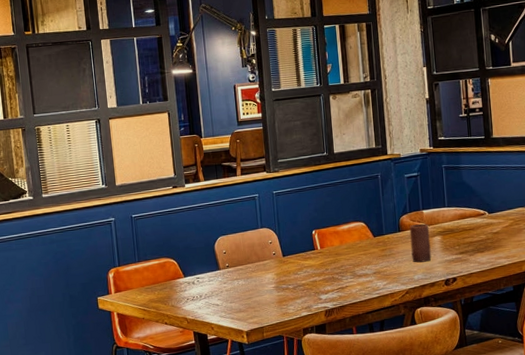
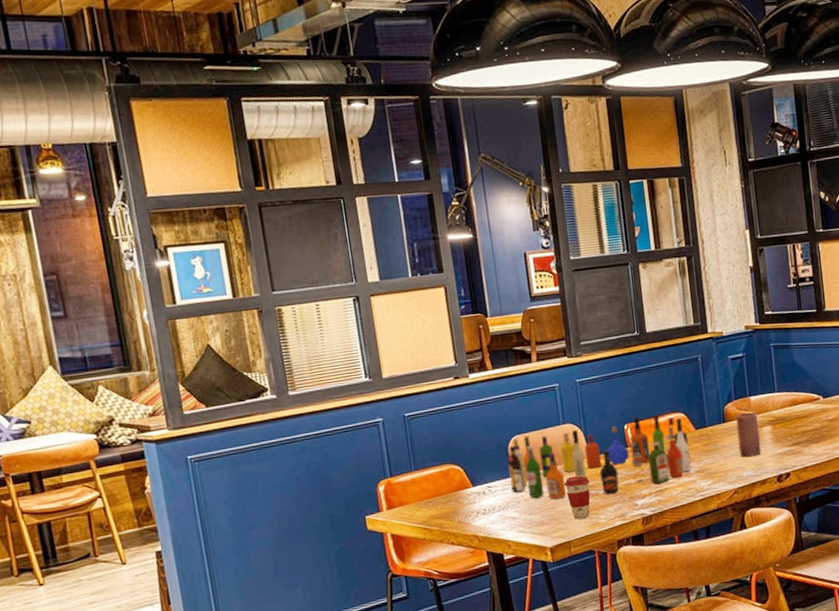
bottle collection: none [214,223,370,291] -> present [508,414,692,499]
coffee cup: none [260,272,282,309] -> present [564,475,591,519]

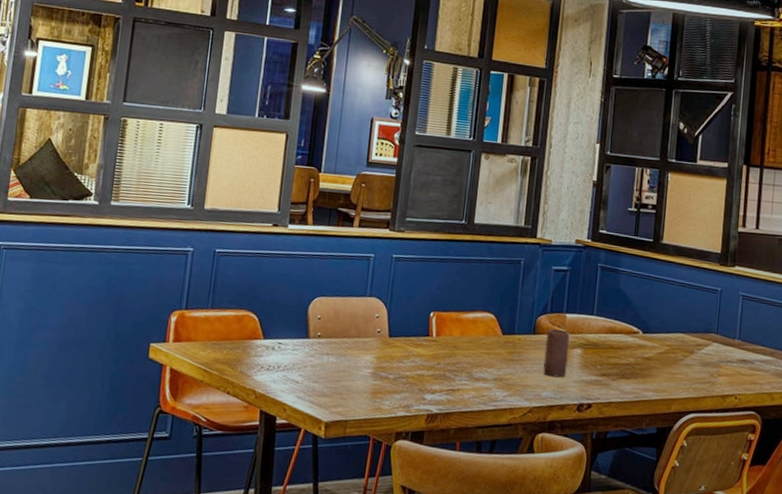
bottle collection: present [508,414,692,499] -> none [301,300,494,382]
coffee cup: present [564,475,591,519] -> none [355,352,382,400]

